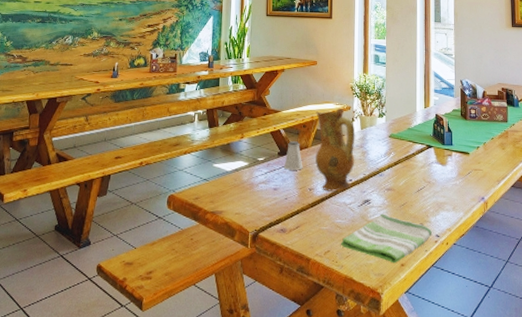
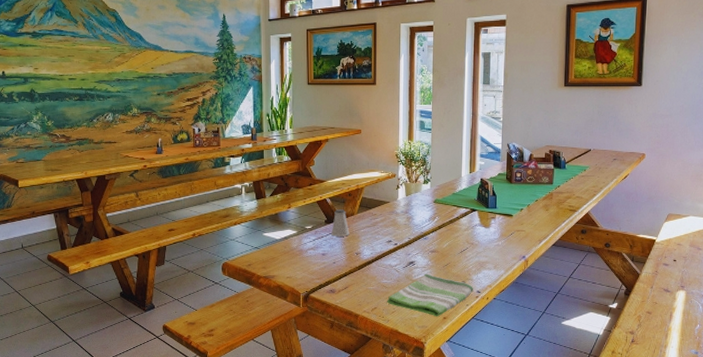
ceramic jug: present [316,109,355,192] -> none [361,176,400,255]

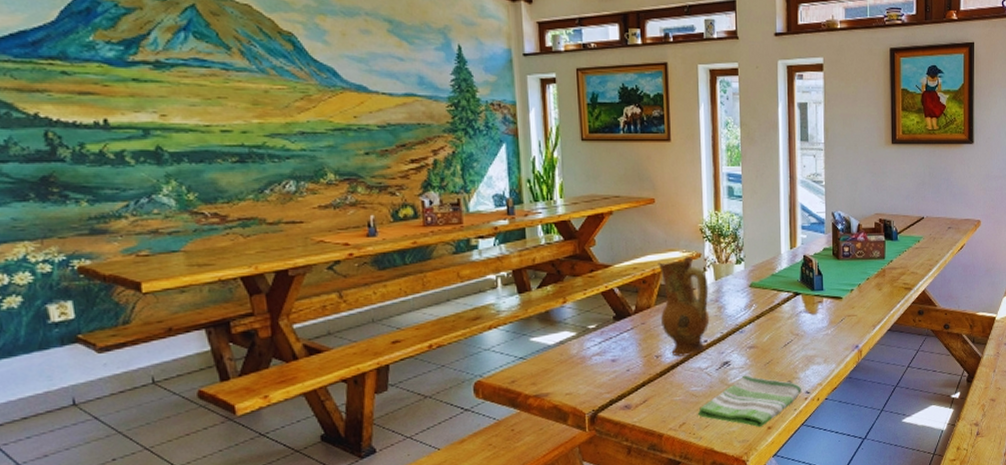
saltshaker: present [331,209,350,237] -> none [622,301,646,337]
ceramic jug: none [361,176,400,255] -> present [657,257,710,357]

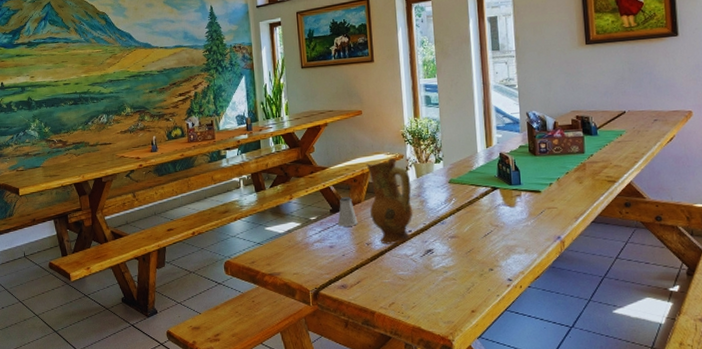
saltshaker: none [622,301,646,337] -> present [338,197,358,227]
dish towel: present [697,375,801,428] -> none [404,262,503,311]

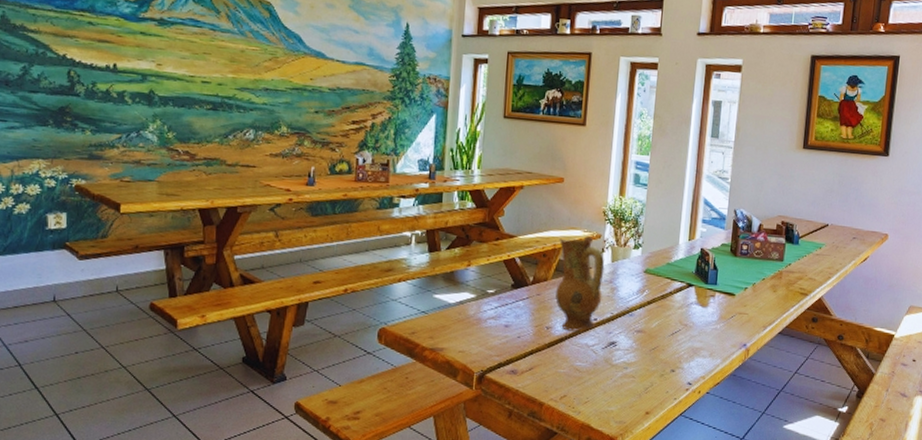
saltshaker: present [338,197,358,227] -> none [518,272,541,306]

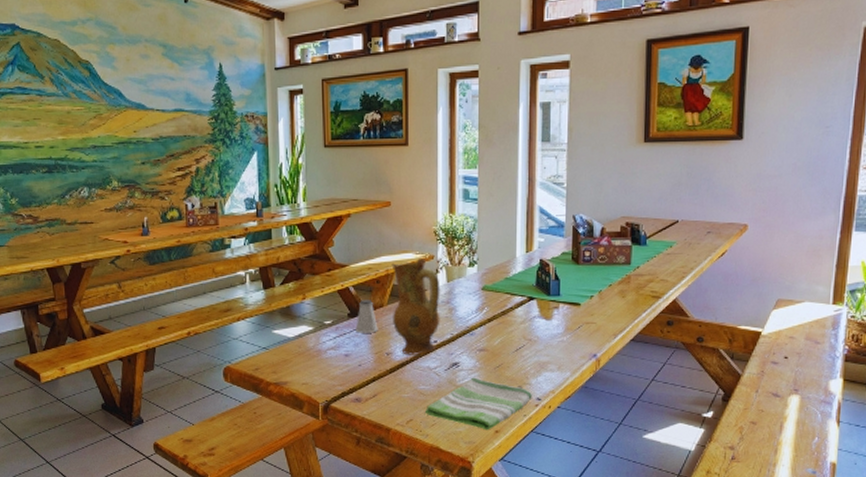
saltshaker: none [518,272,541,306] -> present [355,300,378,333]
dish towel: none [578,357,684,411] -> present [424,377,532,431]

